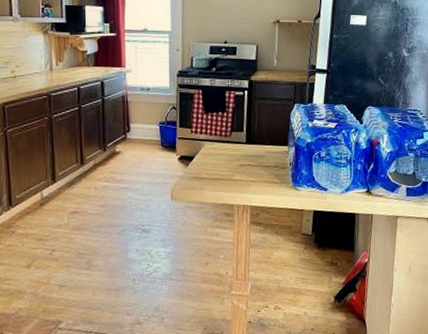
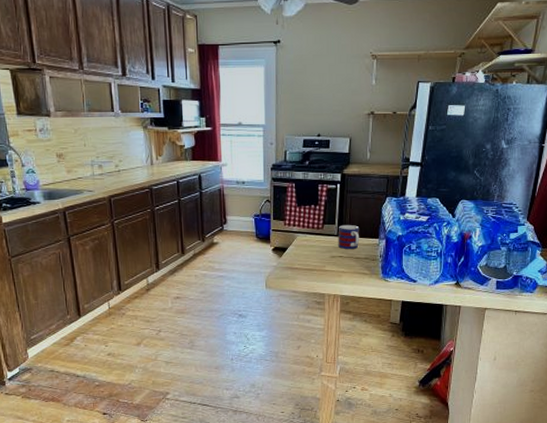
mug: none [246,131,269,158] -> present [338,224,360,250]

